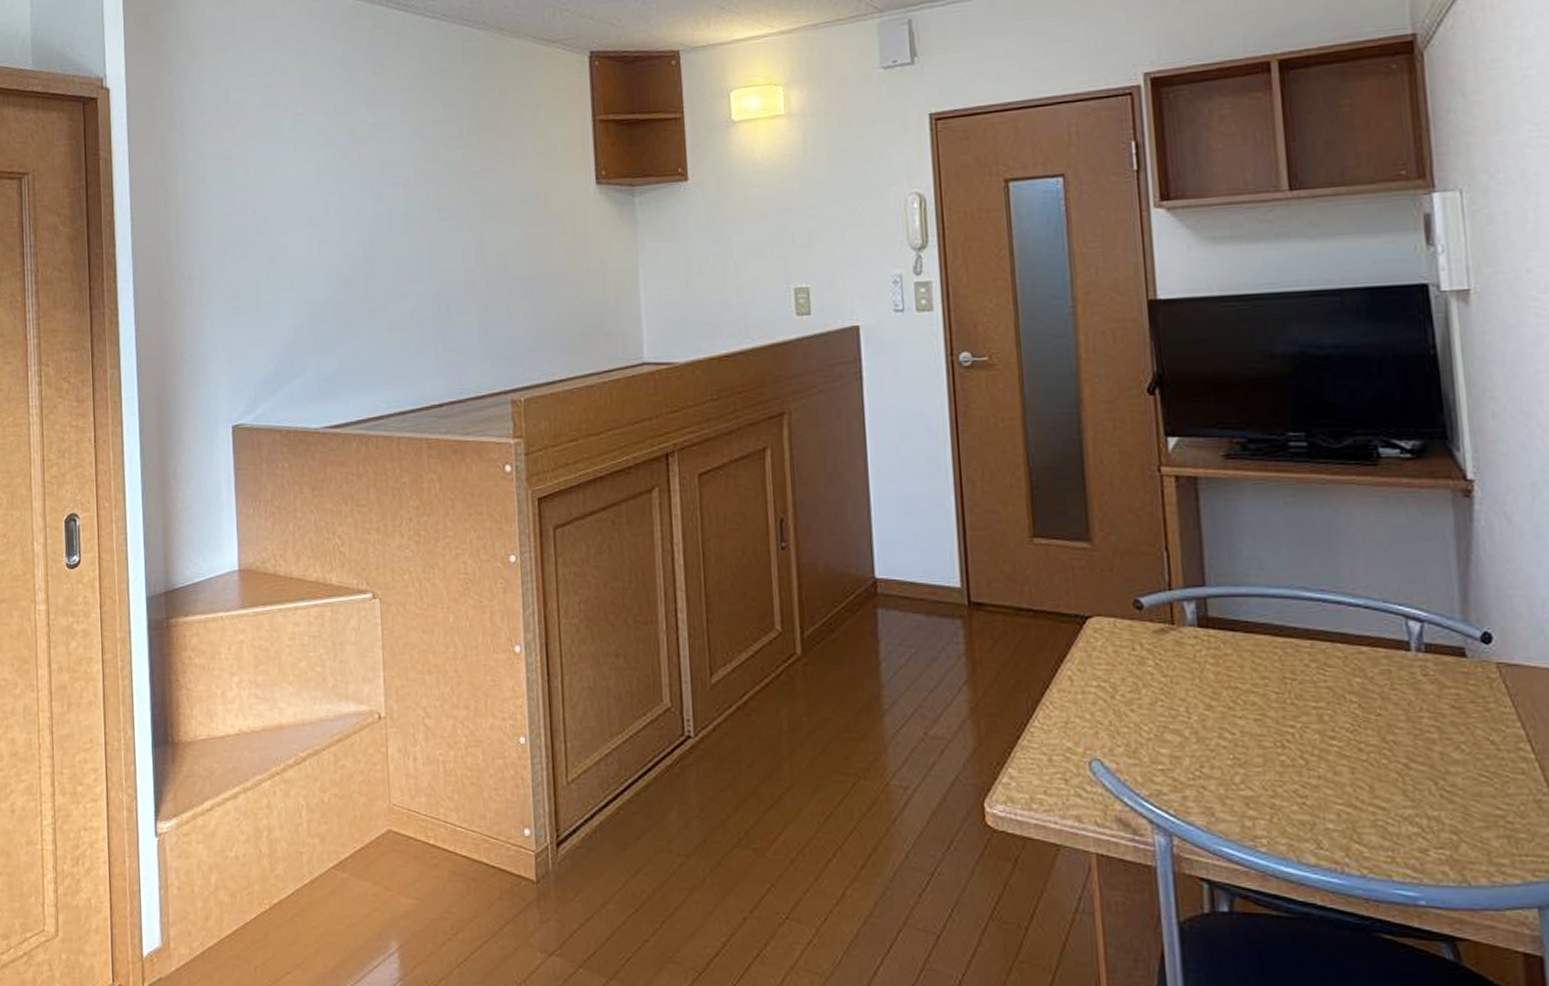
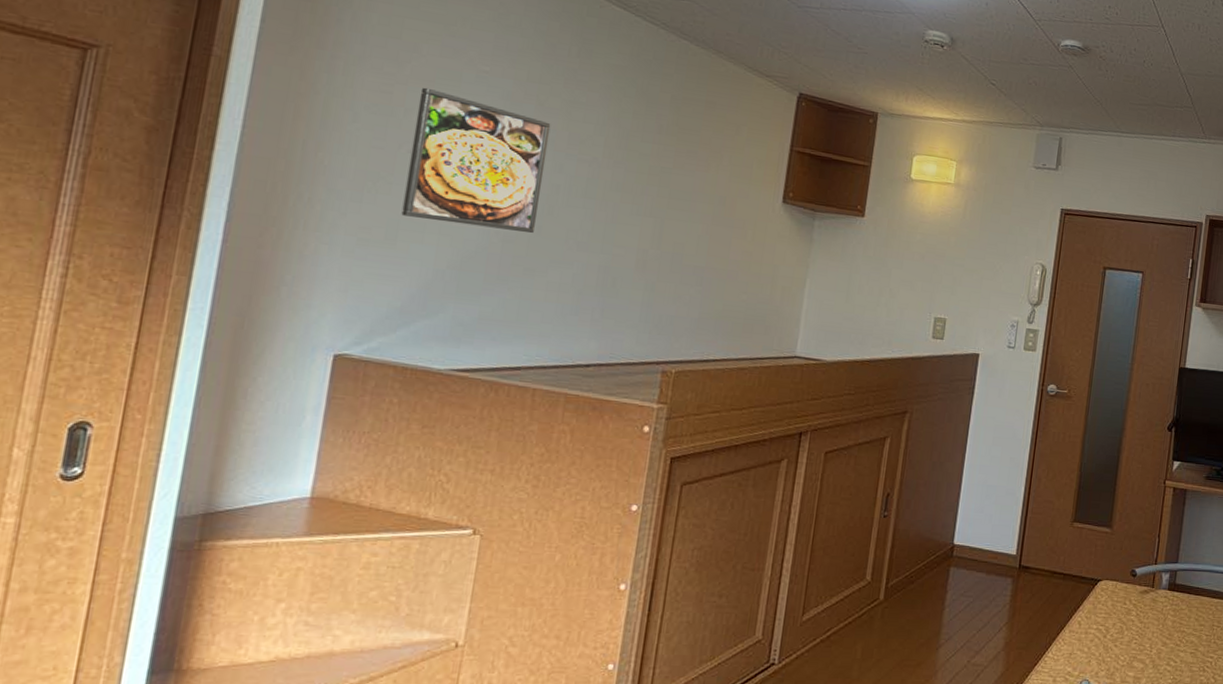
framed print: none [252,143,369,277] -> present [401,87,551,233]

